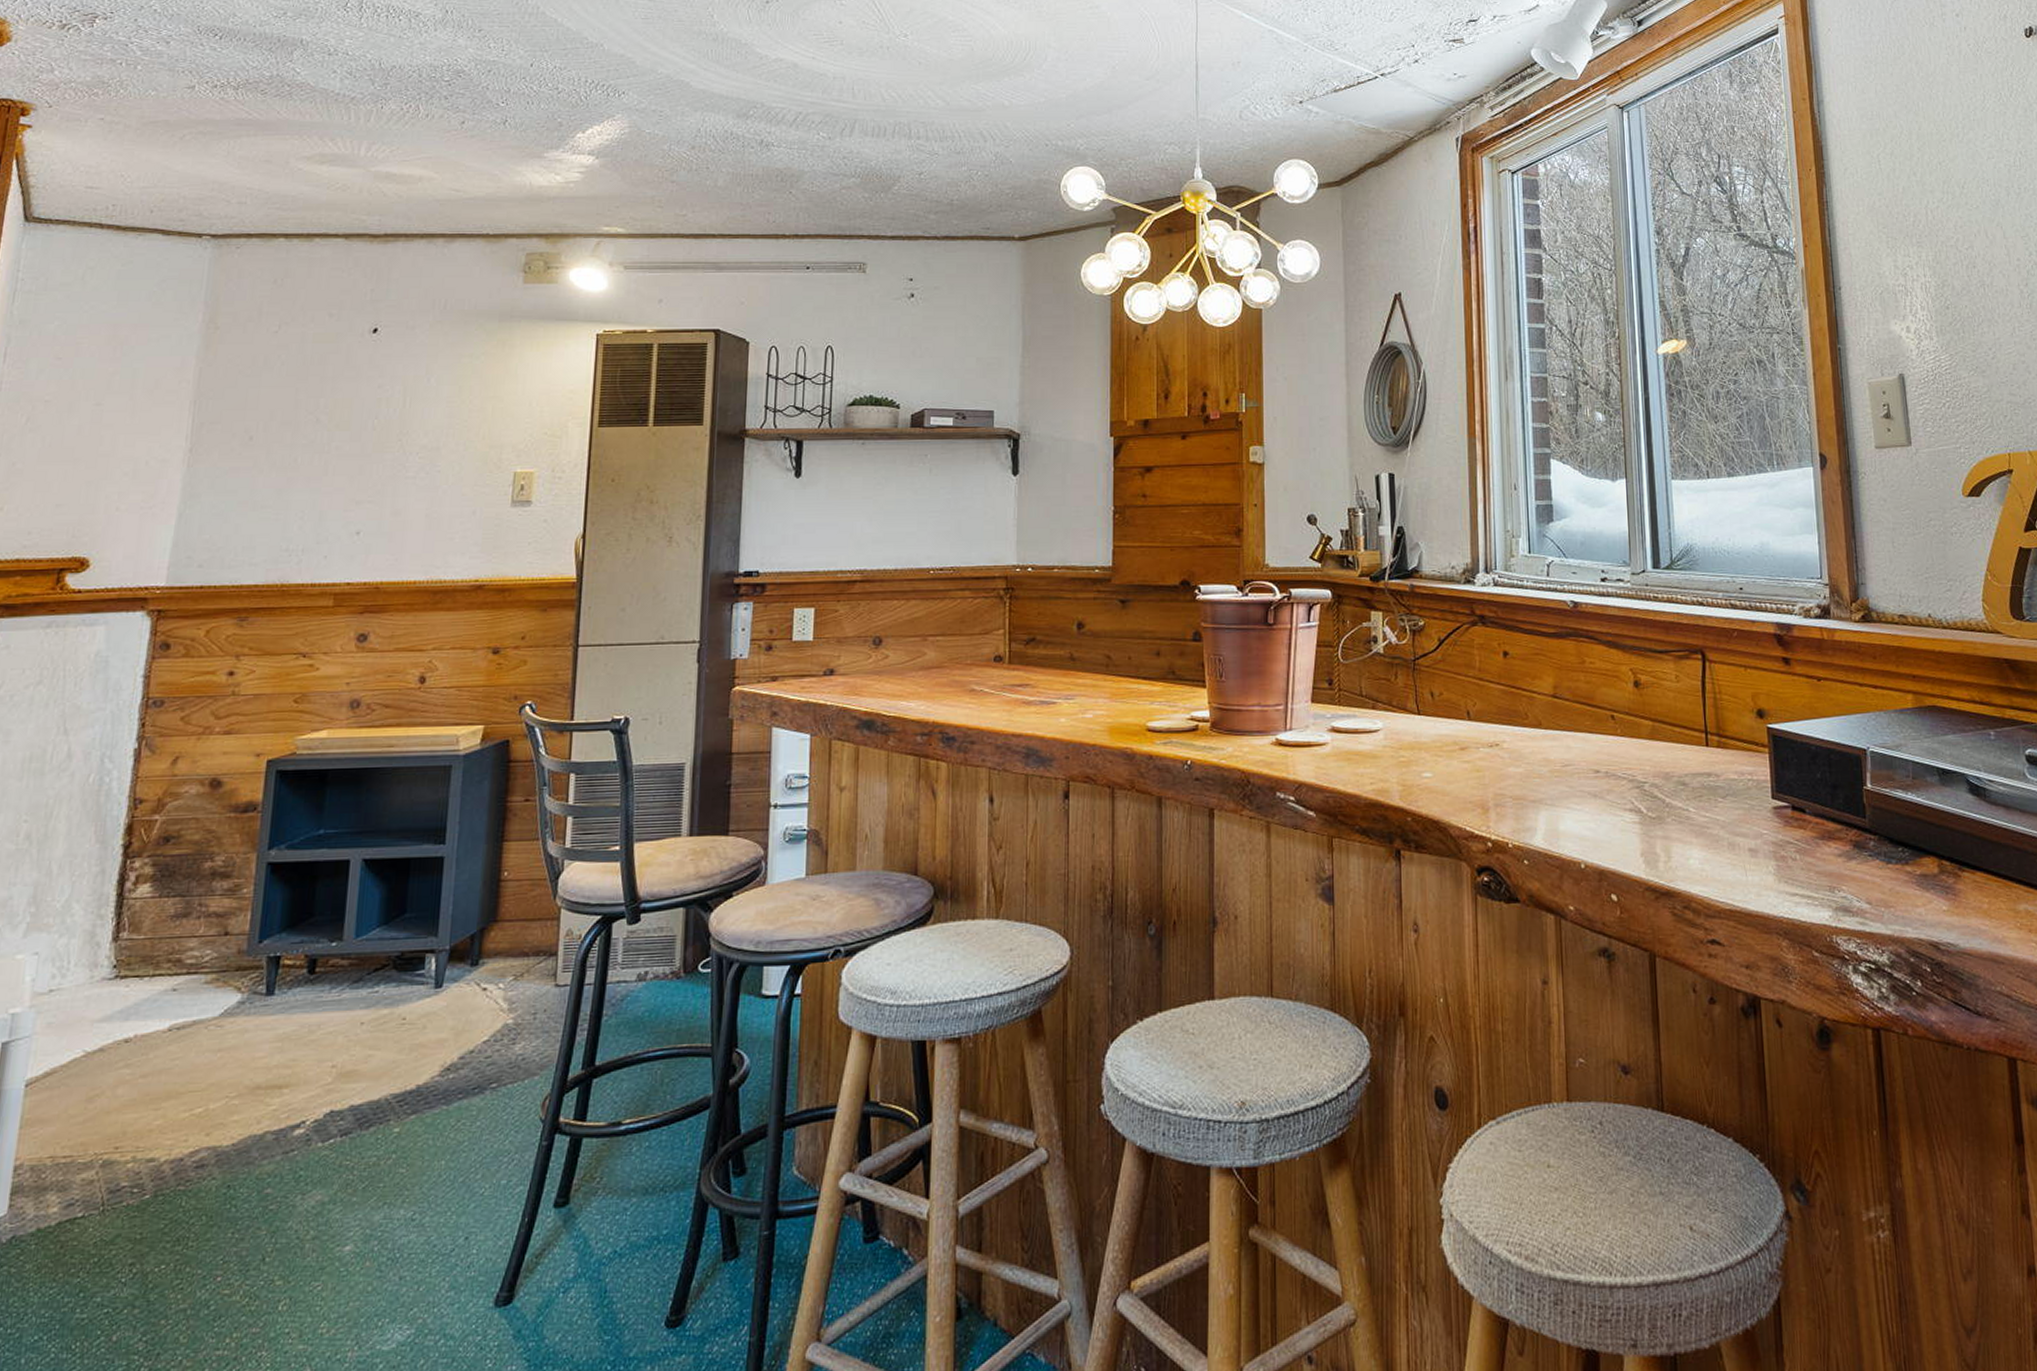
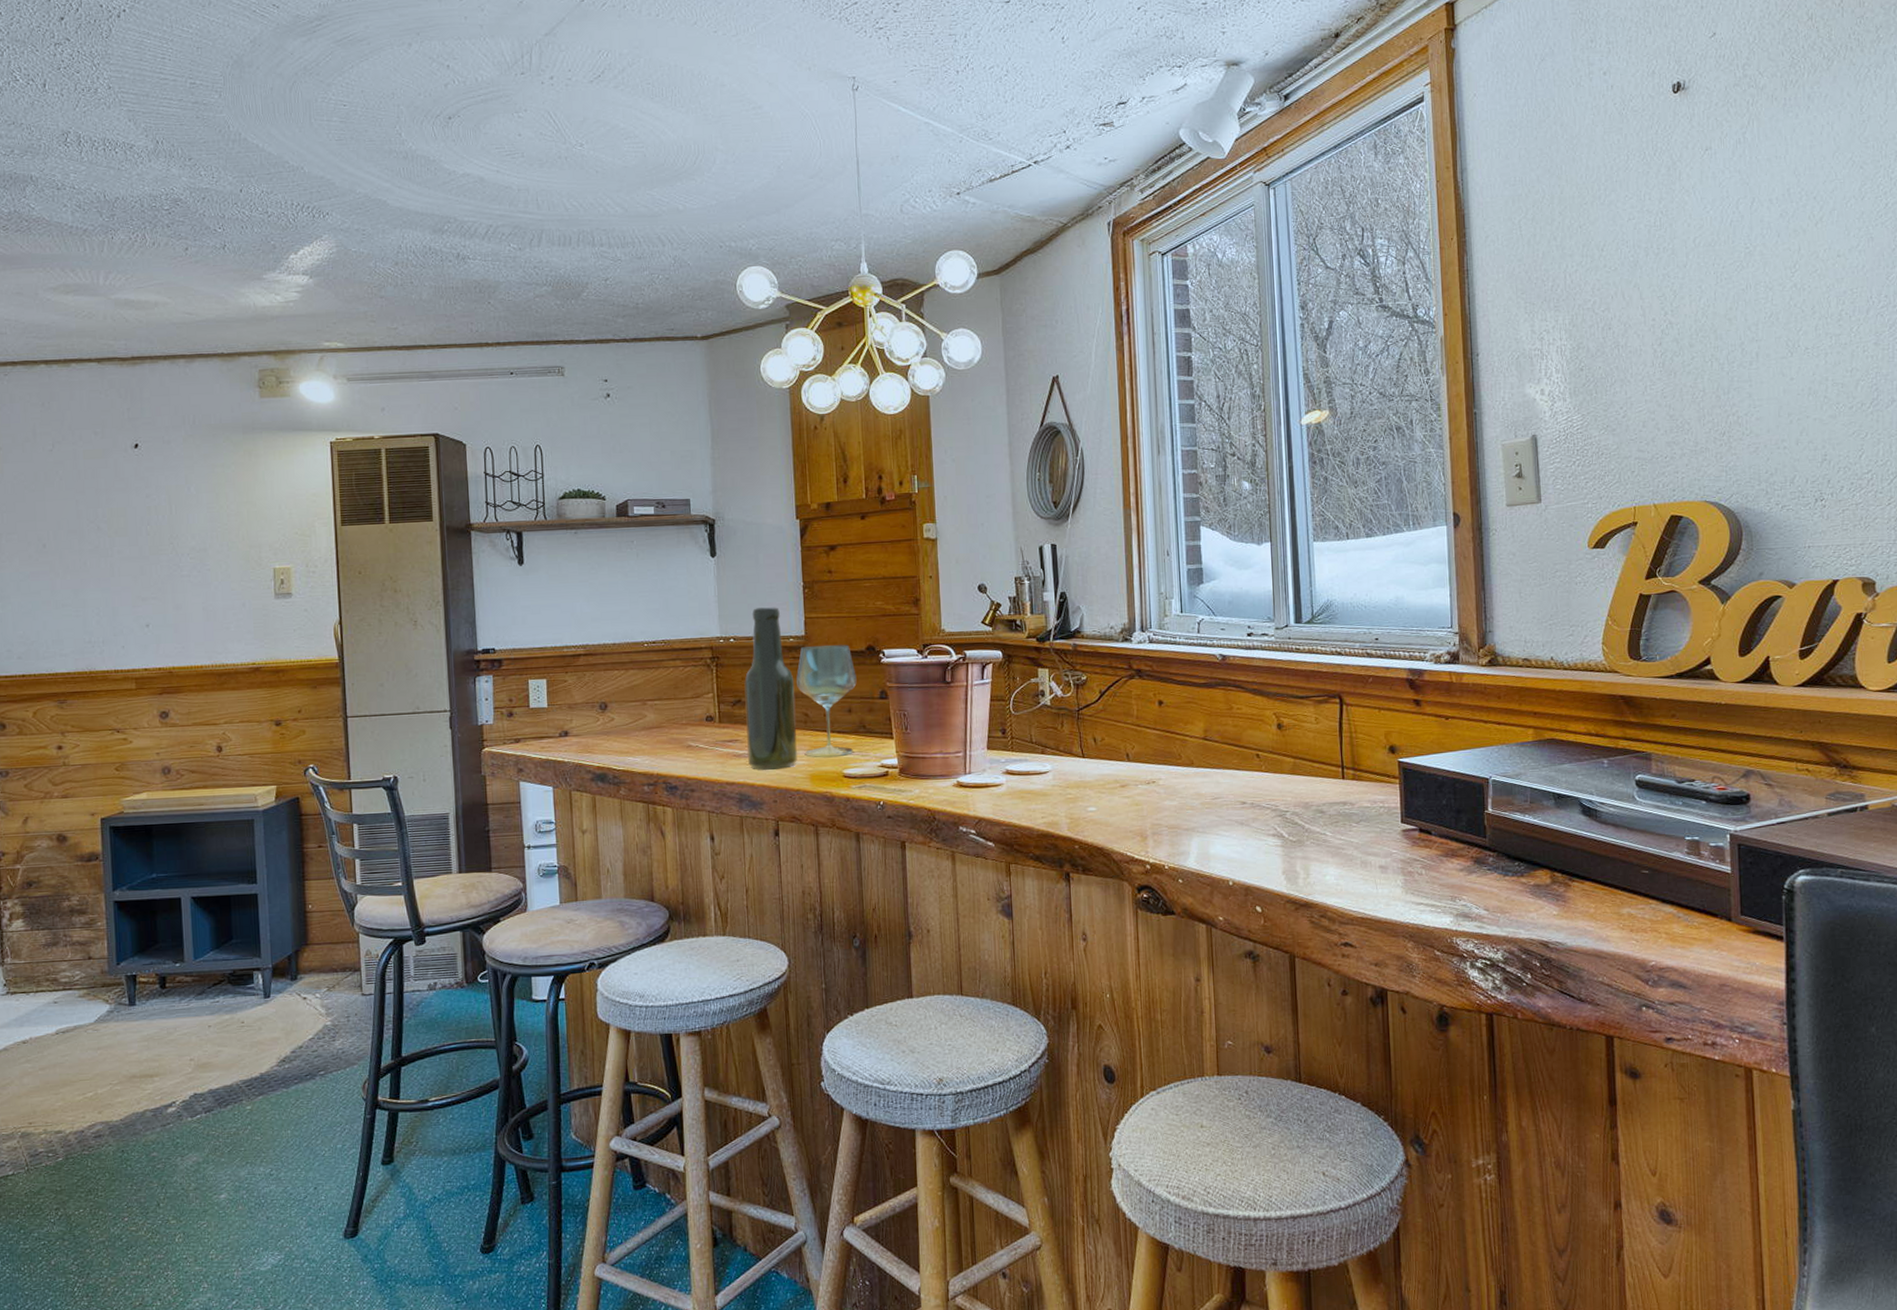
beer bottle: none [1038,533,1097,720] -> present [744,607,797,770]
wine glass: none [1099,577,1168,708] -> present [795,645,857,758]

